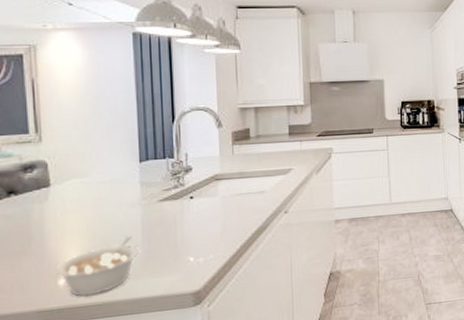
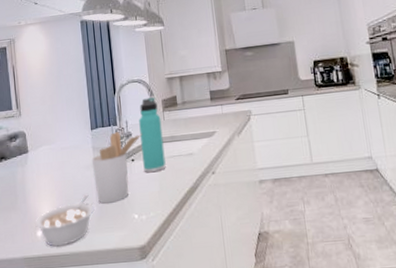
utensil holder: none [138,165,206,246] -> present [91,132,143,204]
thermos bottle: none [202,128,232,212] -> present [139,97,166,173]

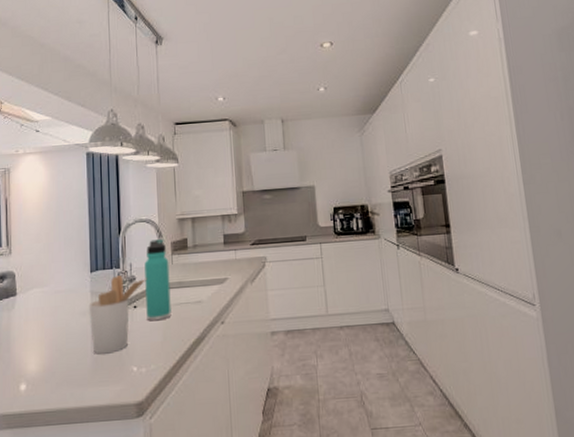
legume: present [35,194,95,247] -> none [18,343,89,402]

